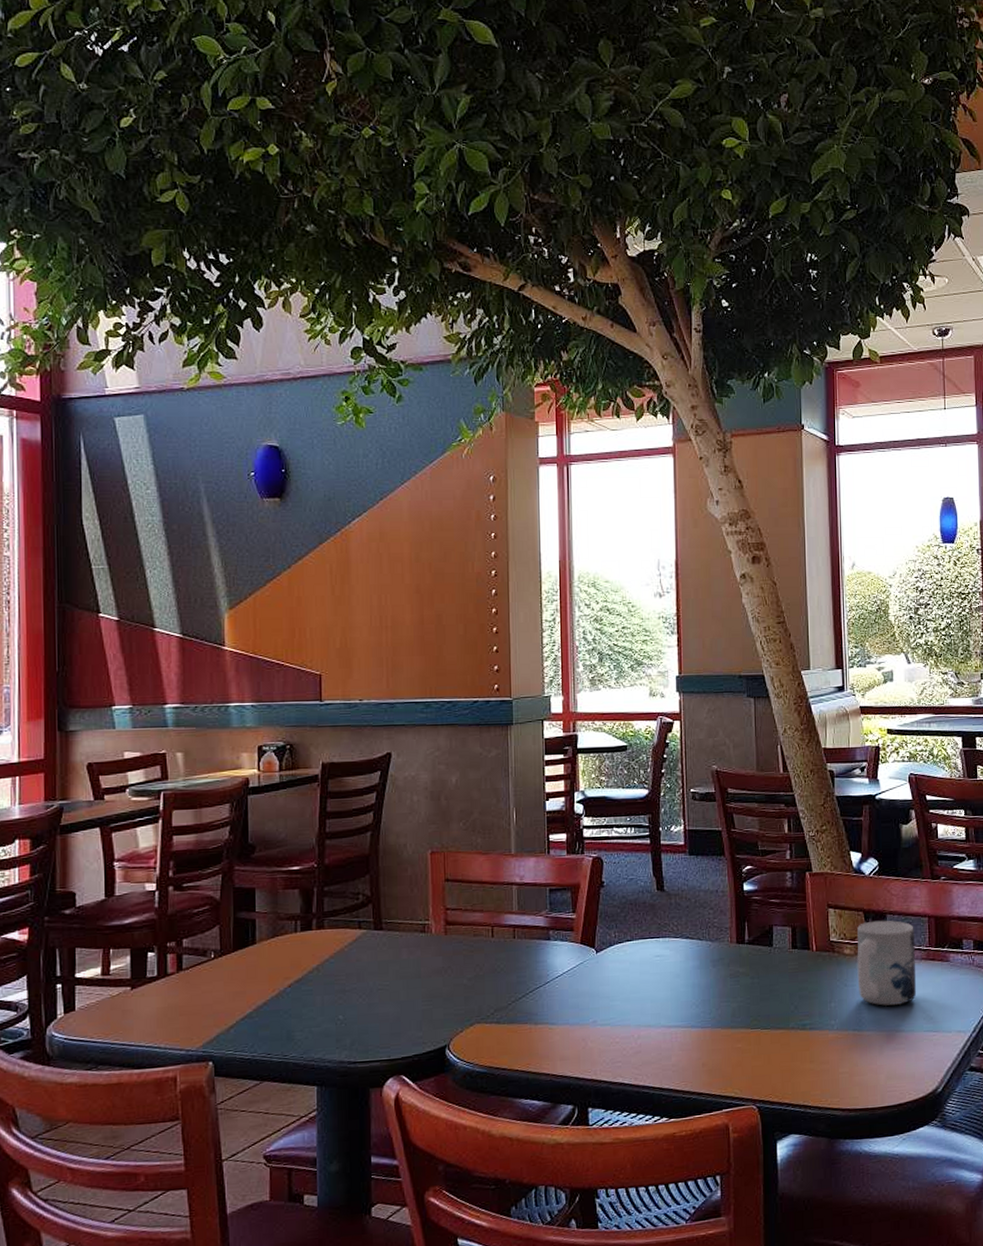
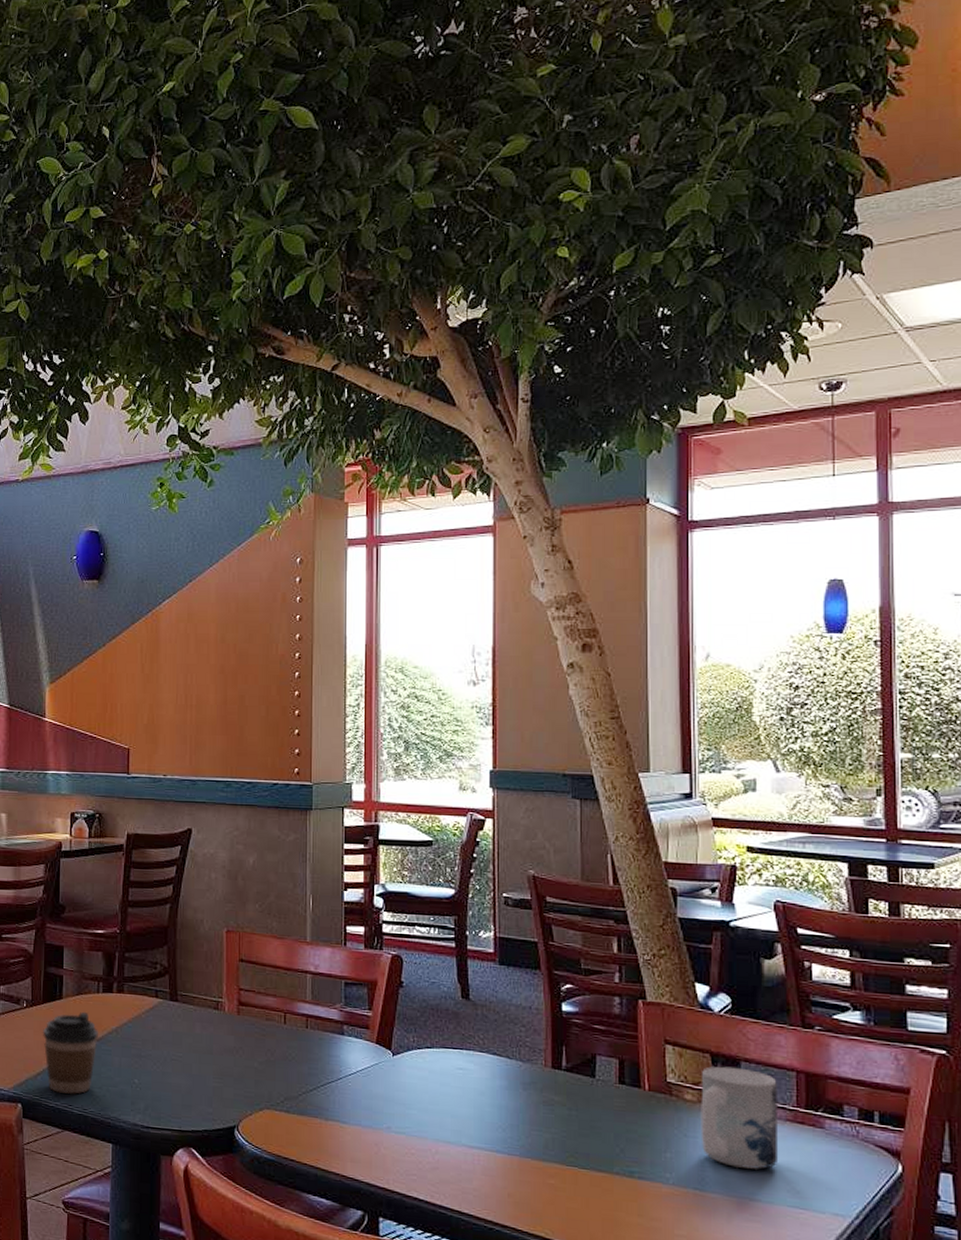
coffee cup: none [233,953,297,1043] -> present [42,1011,98,1094]

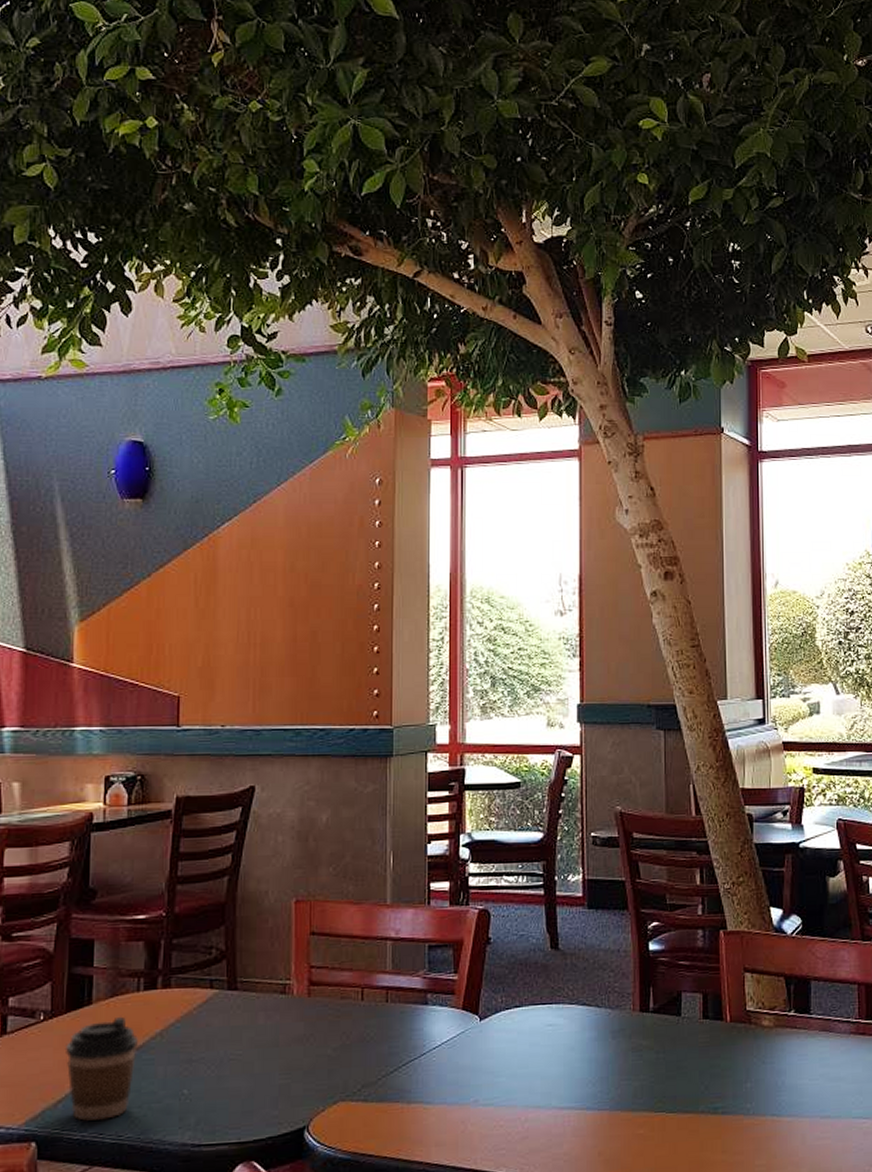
mug: present [701,1066,779,1170] -> none [776,987,845,1087]

